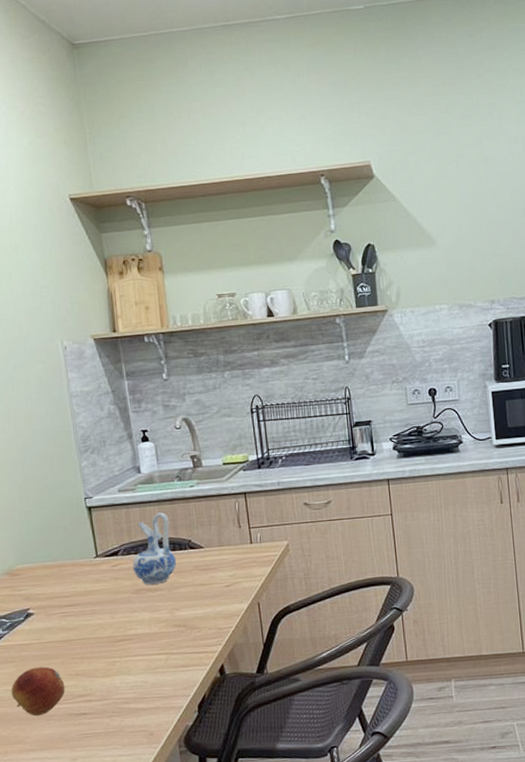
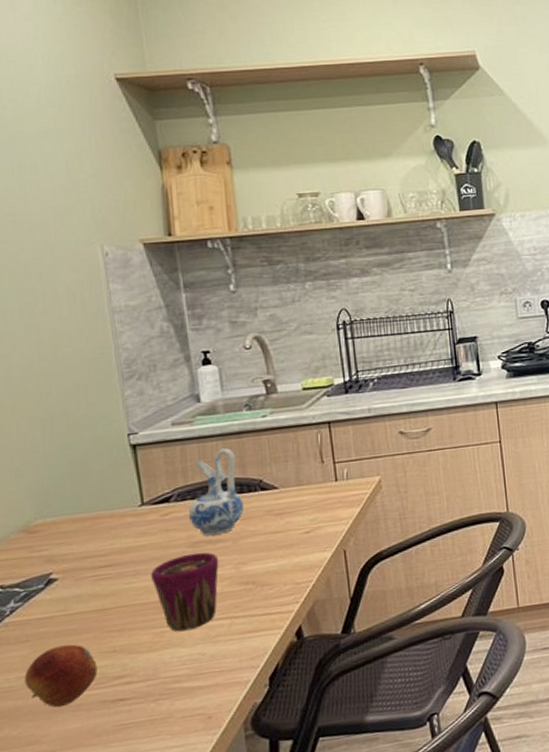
cup: none [104,598,157,662] -> present [151,552,219,632]

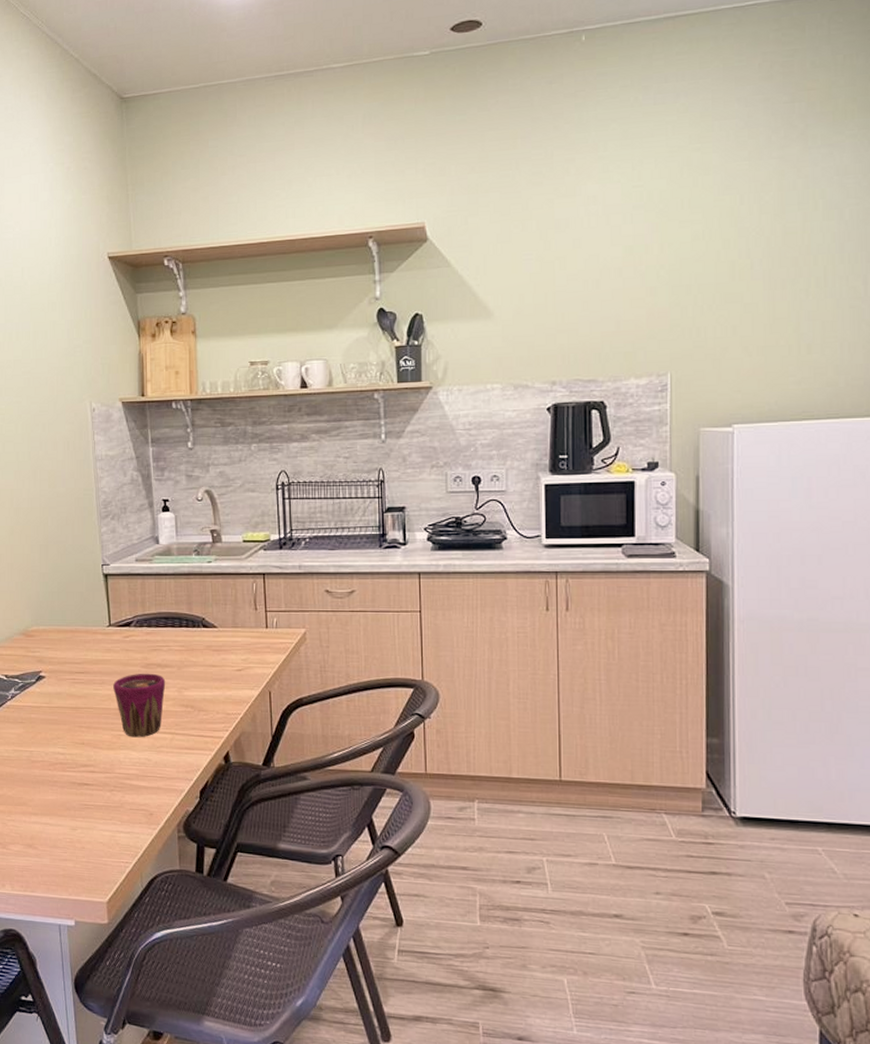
fruit: present [24,644,98,708] -> none [18,731,70,781]
ceramic pitcher: present [189,448,244,536] -> none [145,586,188,660]

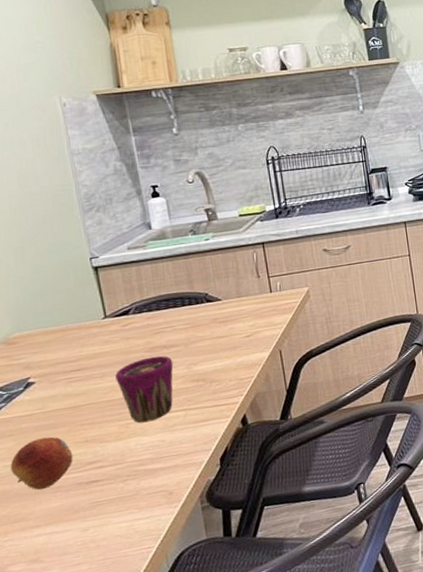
fruit: none [18,731,70,781] -> present [10,436,73,491]

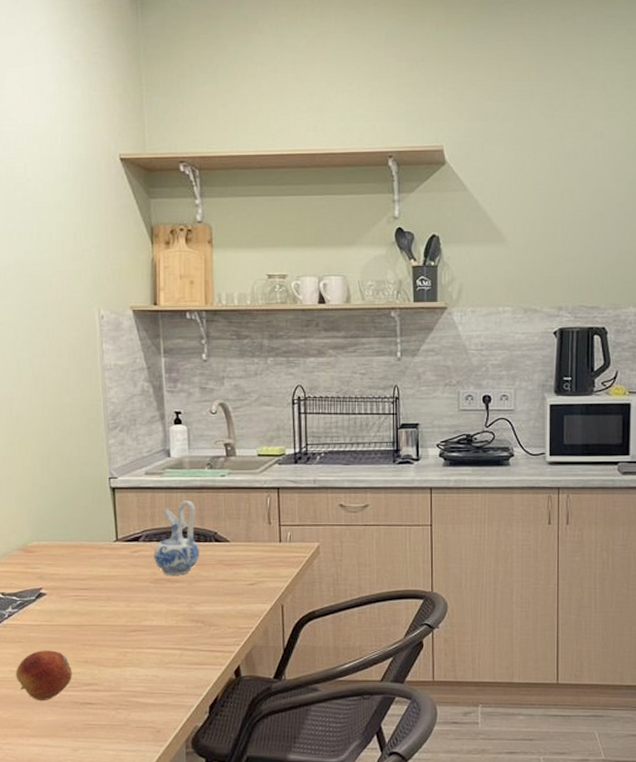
cup: present [115,355,174,423] -> none [120,588,176,654]
ceramic pitcher: none [145,267,193,342] -> present [154,500,199,575]

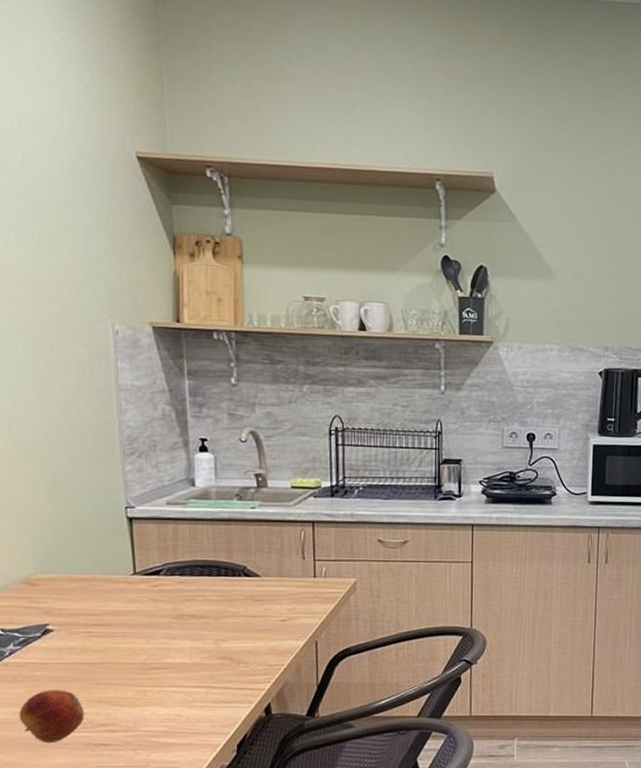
ceramic pitcher: present [154,500,199,575] -> none [177,533,227,611]

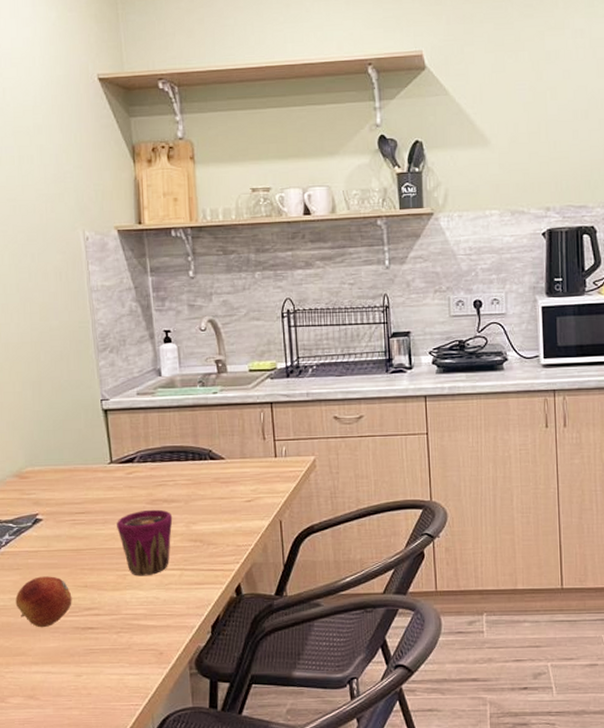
cup: none [138,624,201,693] -> present [117,509,173,576]

